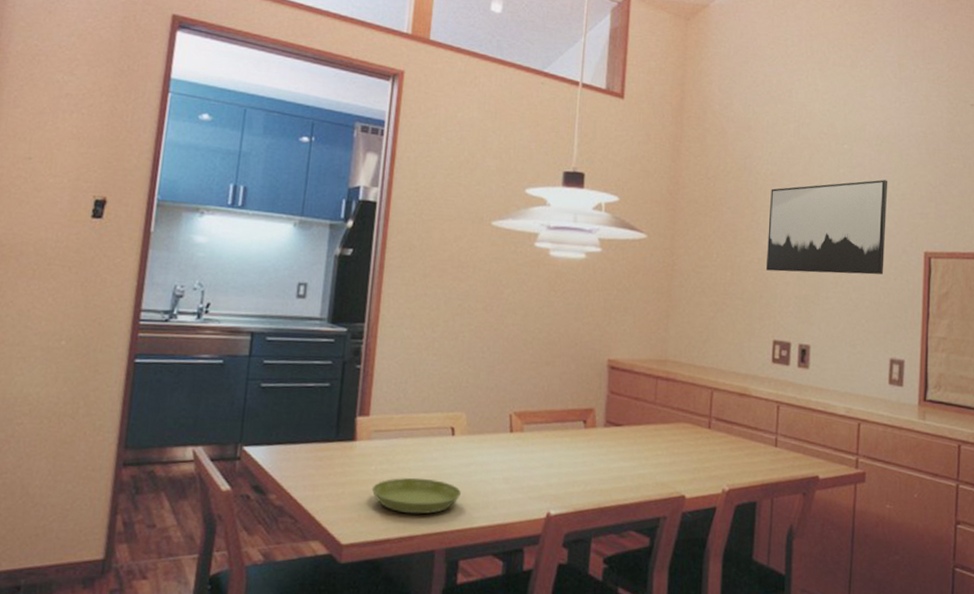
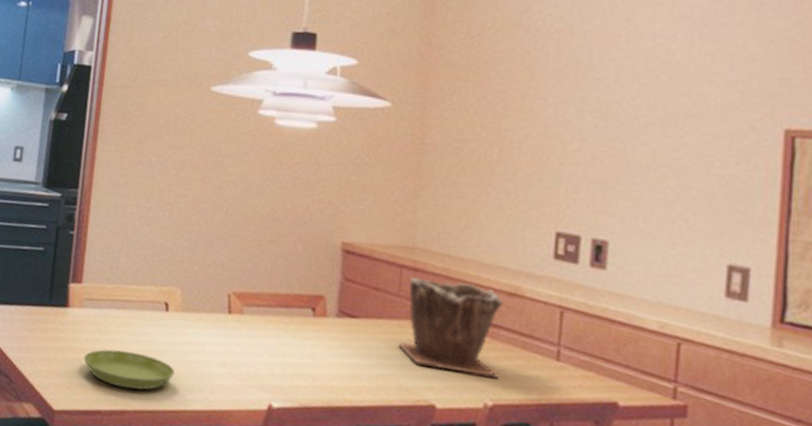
plant pot: none [655,386,736,468] -> present [398,277,504,379]
wall art: present [766,179,888,275] -> none [548,36,729,158]

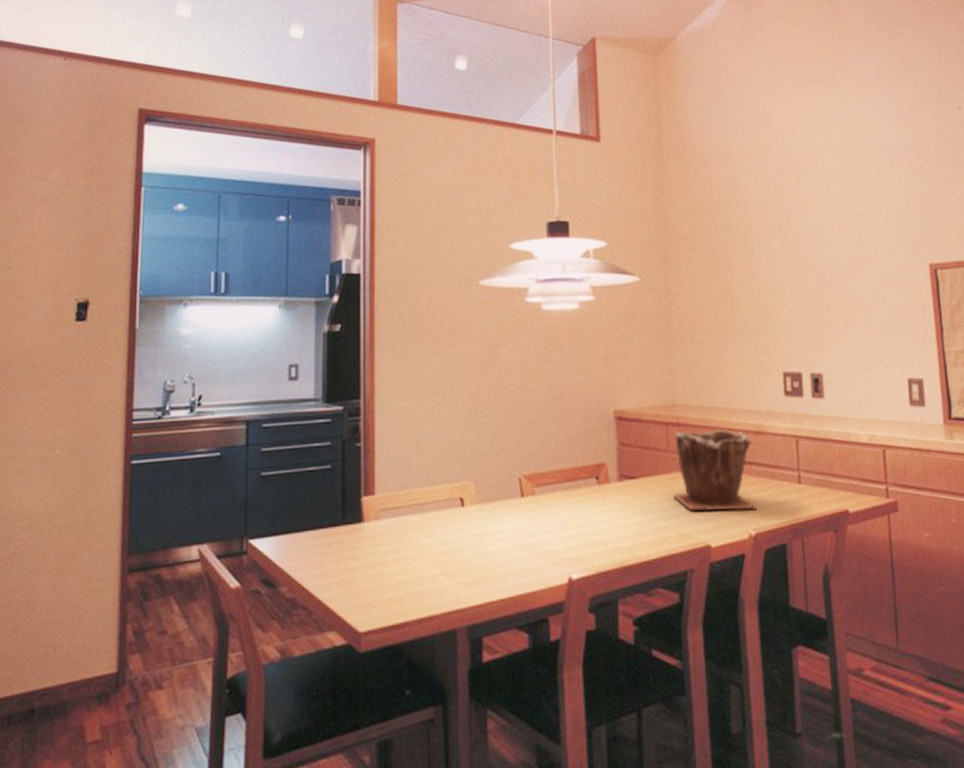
saucer: present [83,349,175,390] -> none [384,554,477,593]

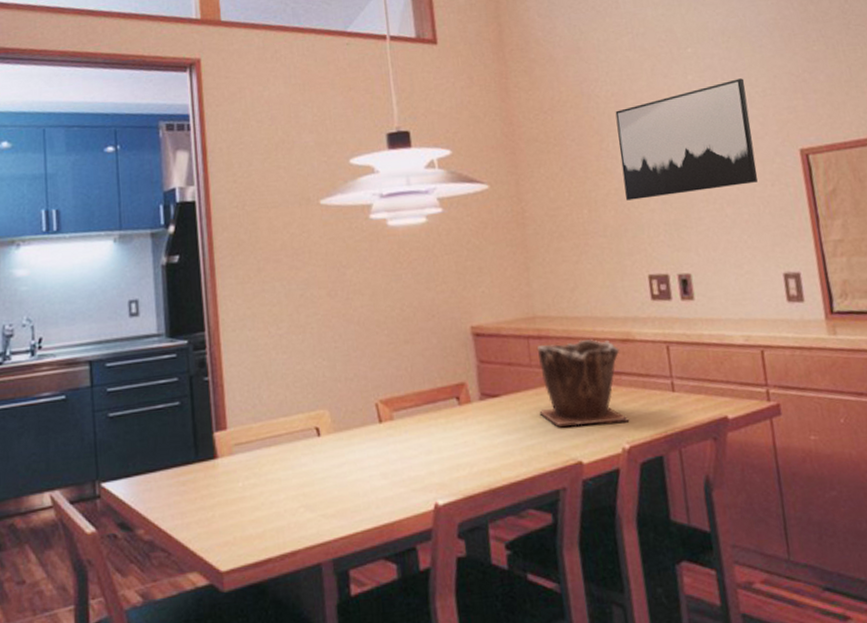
wall art: none [761,194,890,301] -> present [615,78,758,201]

